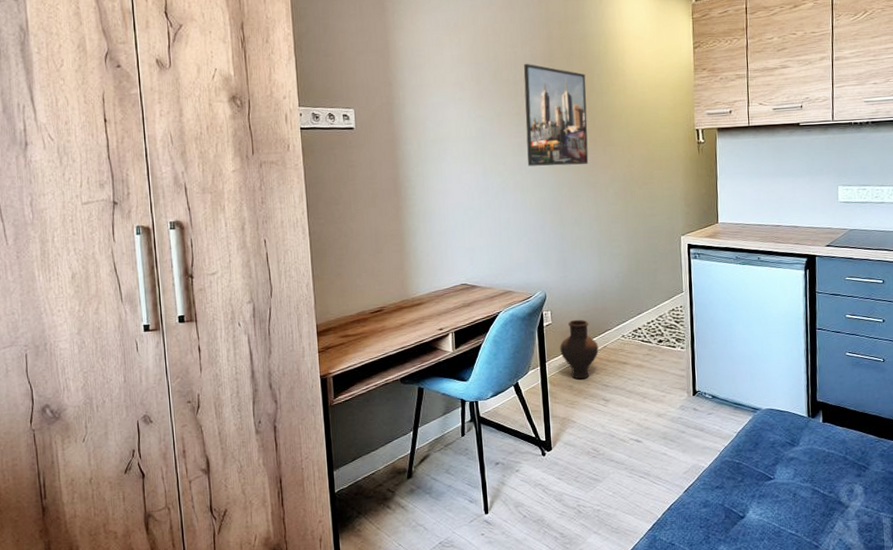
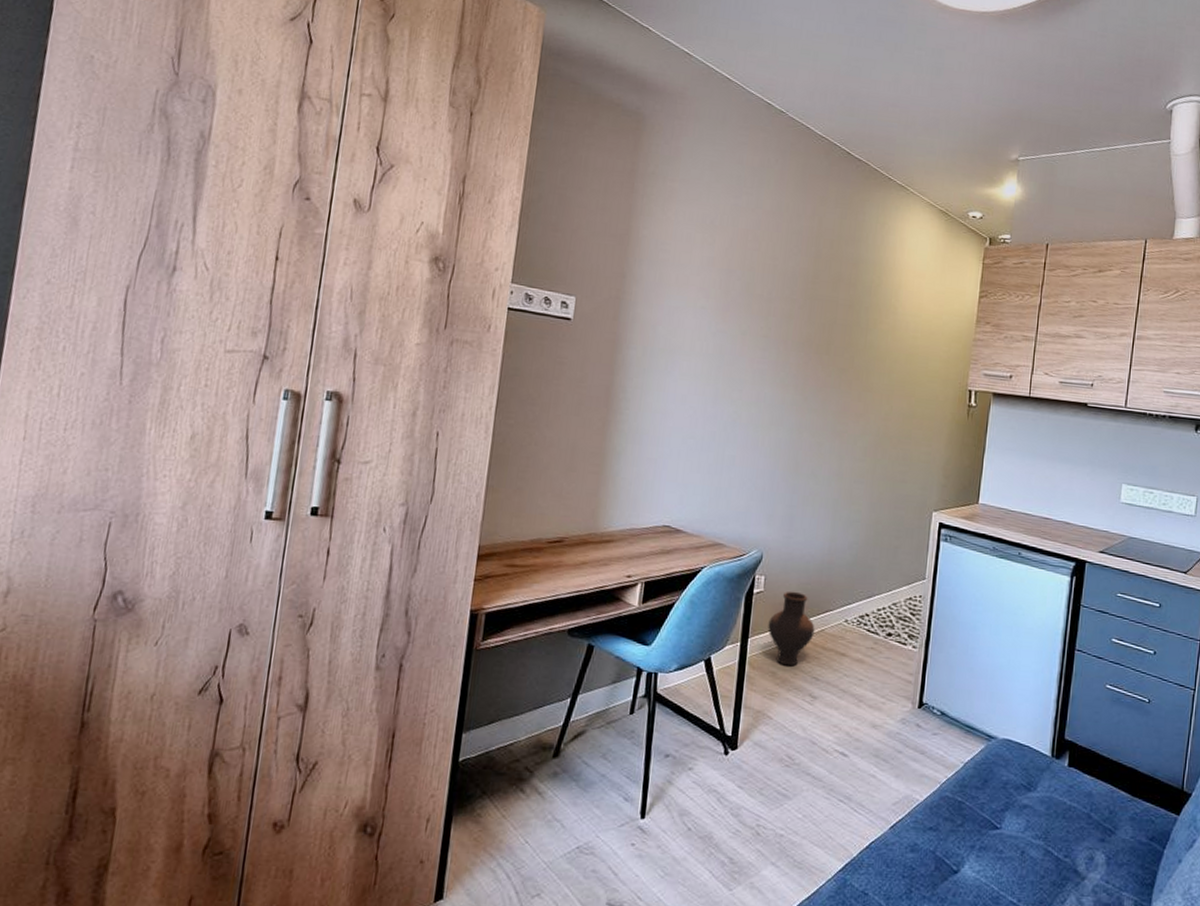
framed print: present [523,63,589,166] -> none [767,280,852,408]

